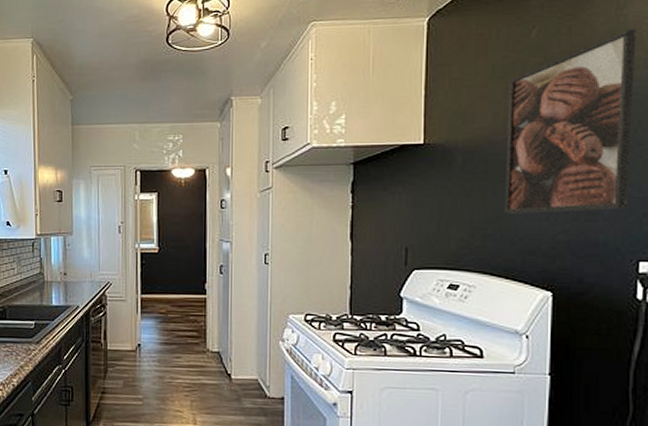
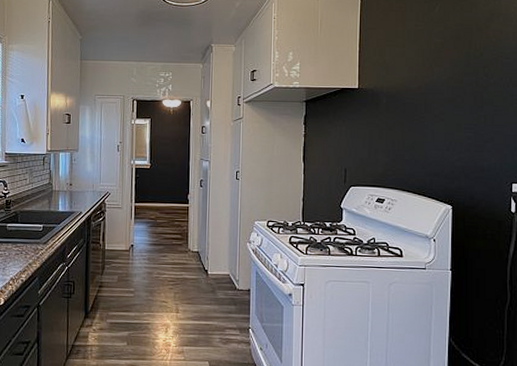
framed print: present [504,28,636,214] -> none [417,10,507,145]

